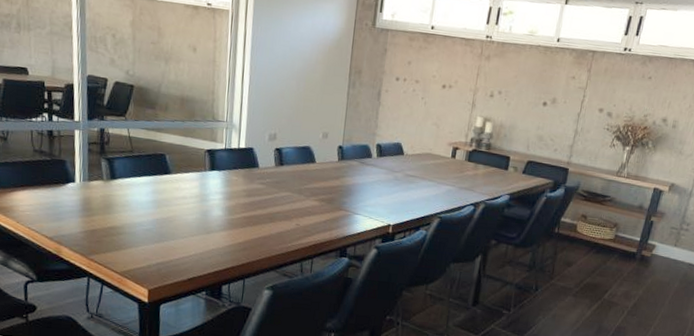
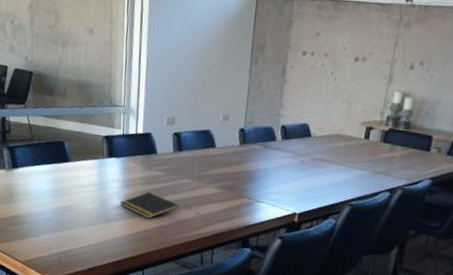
notepad: none [221,203,280,230] -> present [120,191,179,219]

